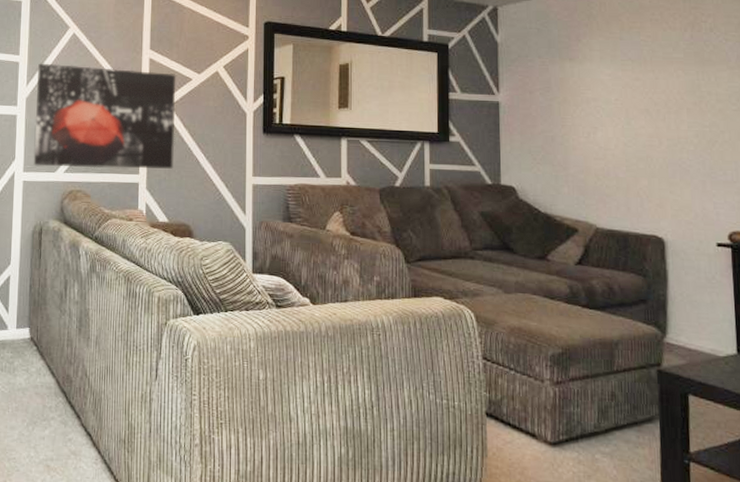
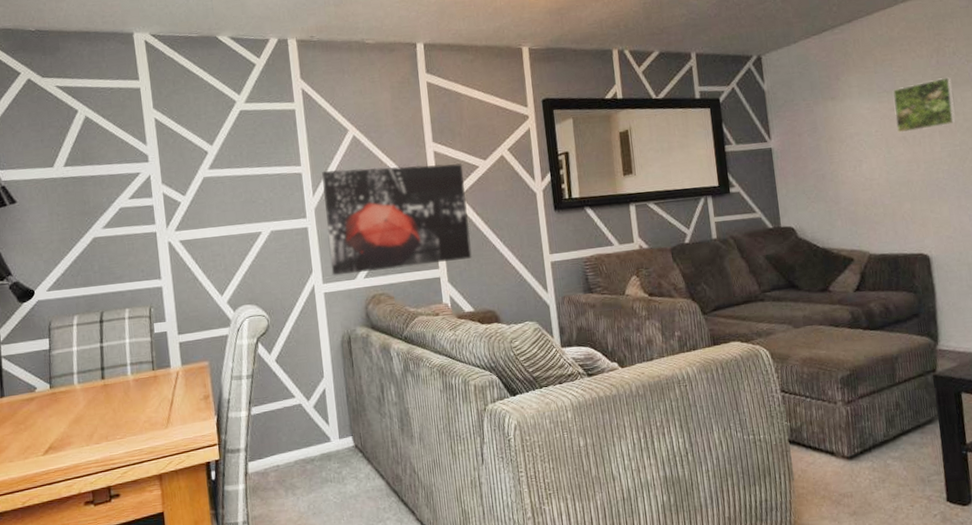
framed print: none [638,53,708,106] -> present [892,76,956,134]

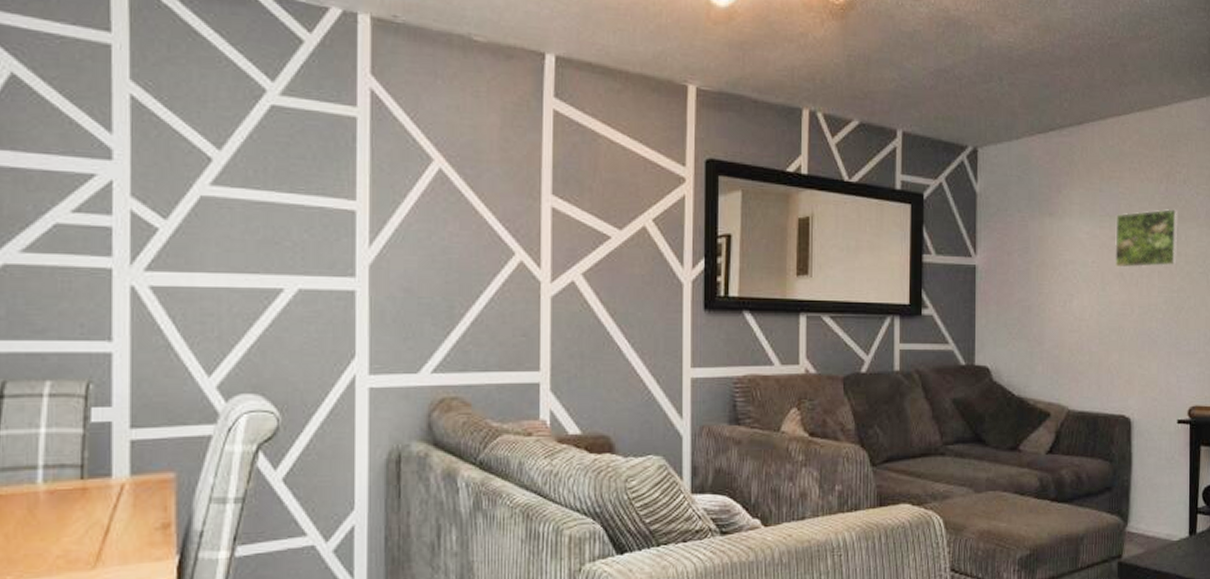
wall art: present [322,163,472,276] -> none [384,212,589,365]

